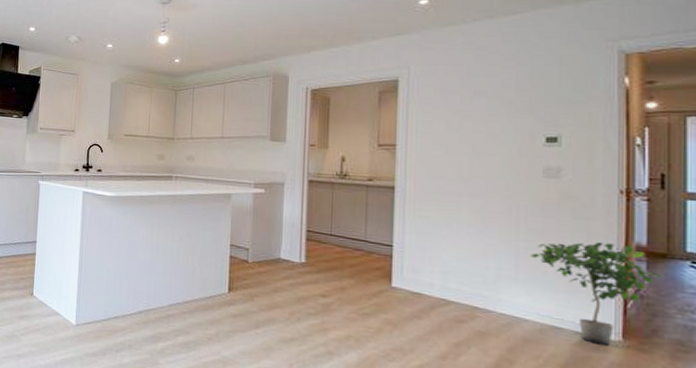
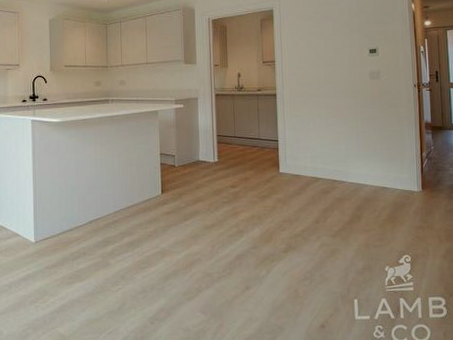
potted plant: present [530,242,663,346] -> none [365,123,441,196]

